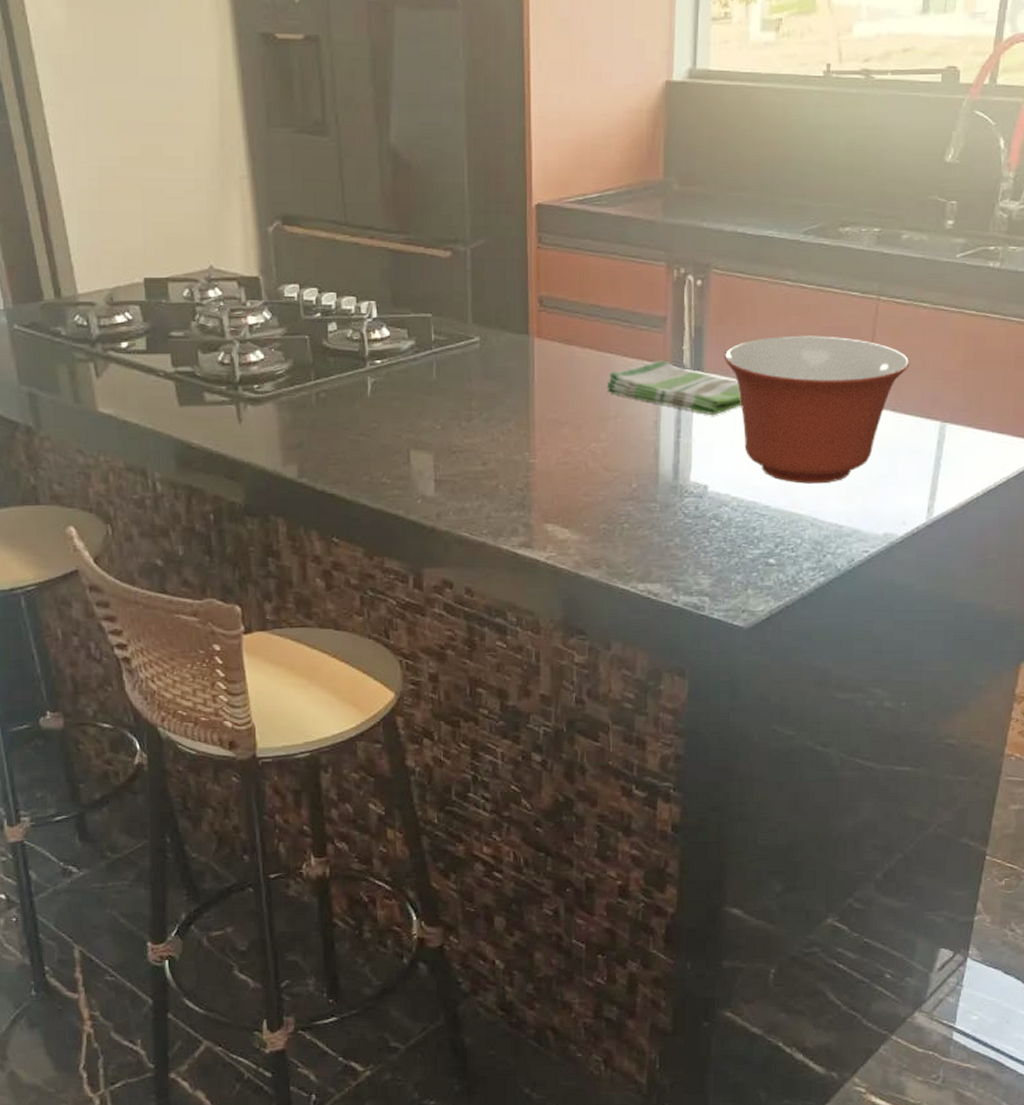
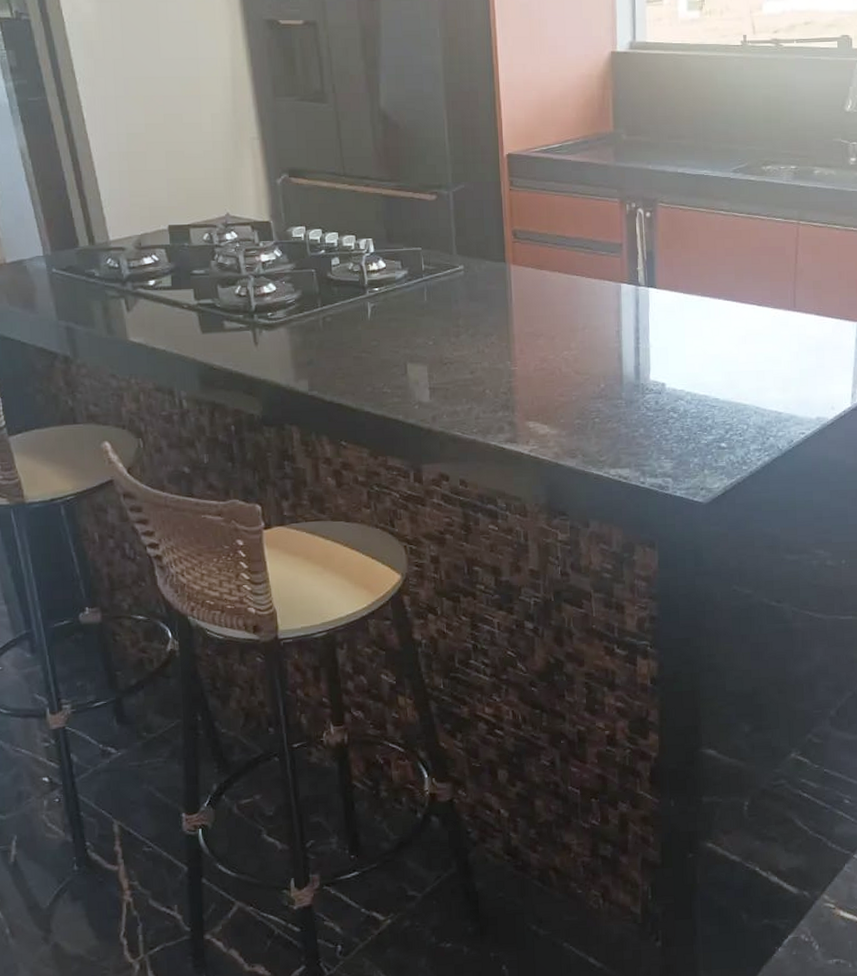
dish towel: present [605,360,743,415] -> none [573,279,691,324]
mixing bowl: present [724,335,910,484] -> none [672,255,829,379]

